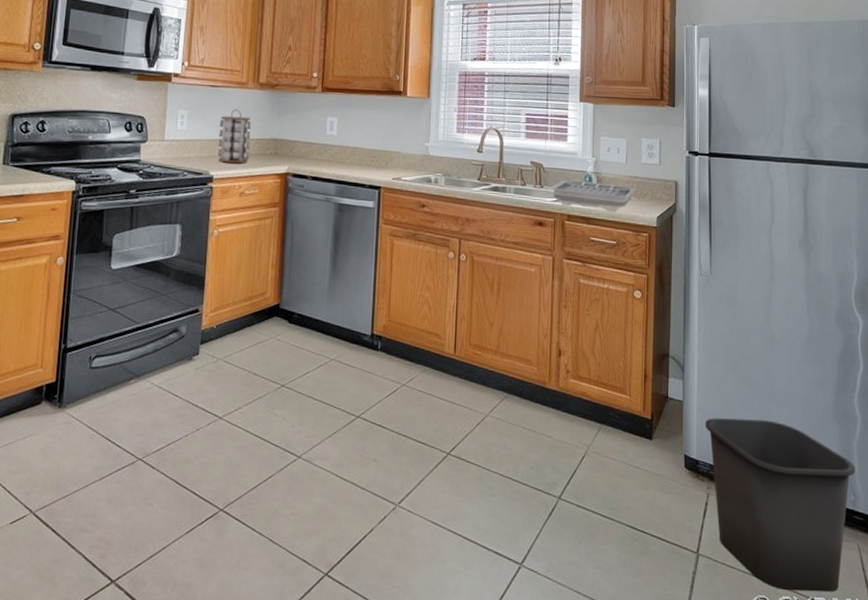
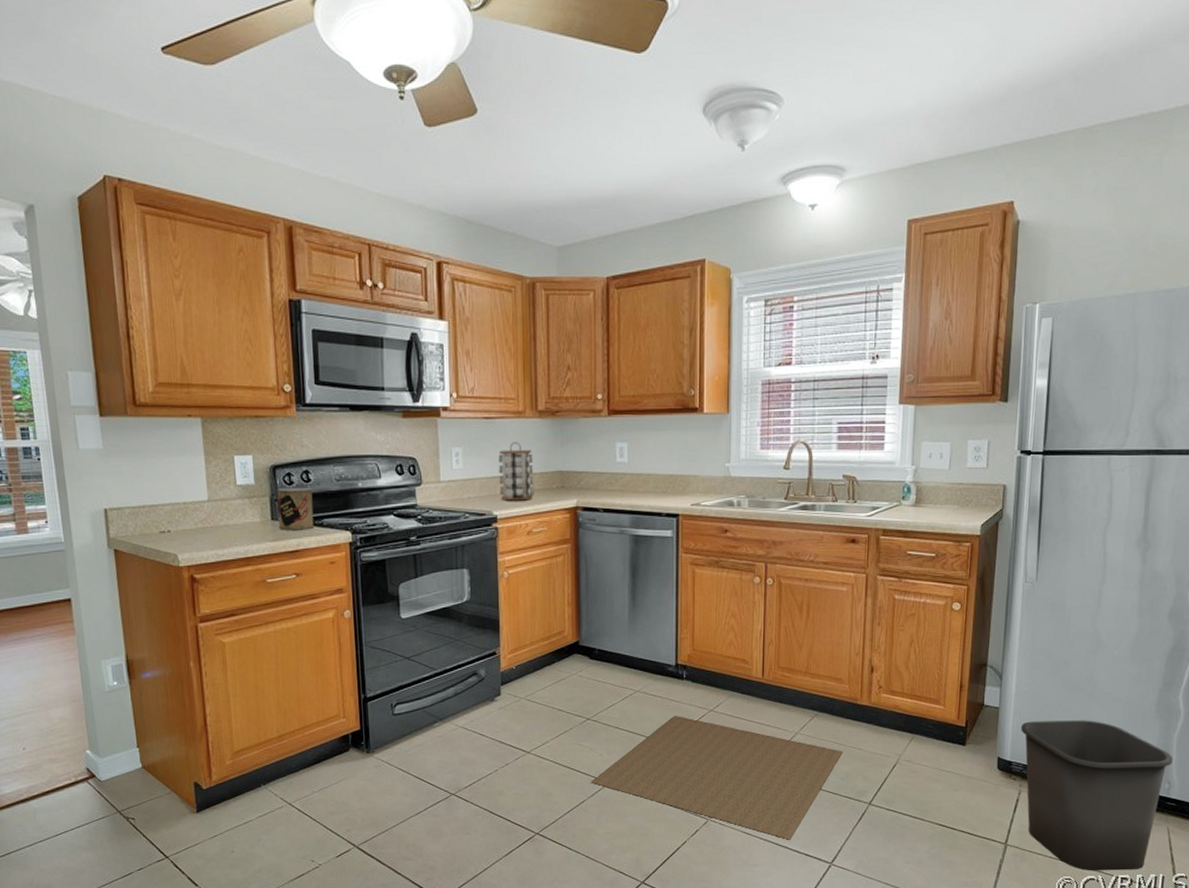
tin can: none [9,135,45,176] -> present [276,487,314,530]
doormat: none [280,388,532,534] -> present [591,716,843,840]
dish rack: present [550,180,636,212] -> none [864,492,959,523]

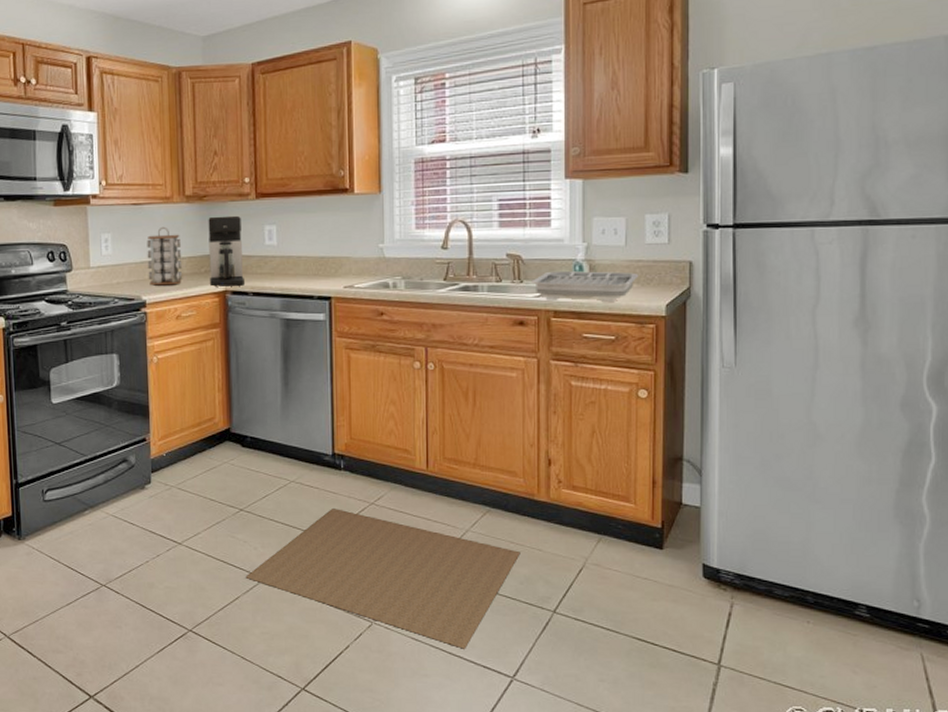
coffee maker: none [560,432,595,503] -> present [208,215,244,287]
dish rack: none [864,492,959,523] -> present [531,270,639,303]
waste bin: present [1020,720,1173,870] -> none [727,524,921,702]

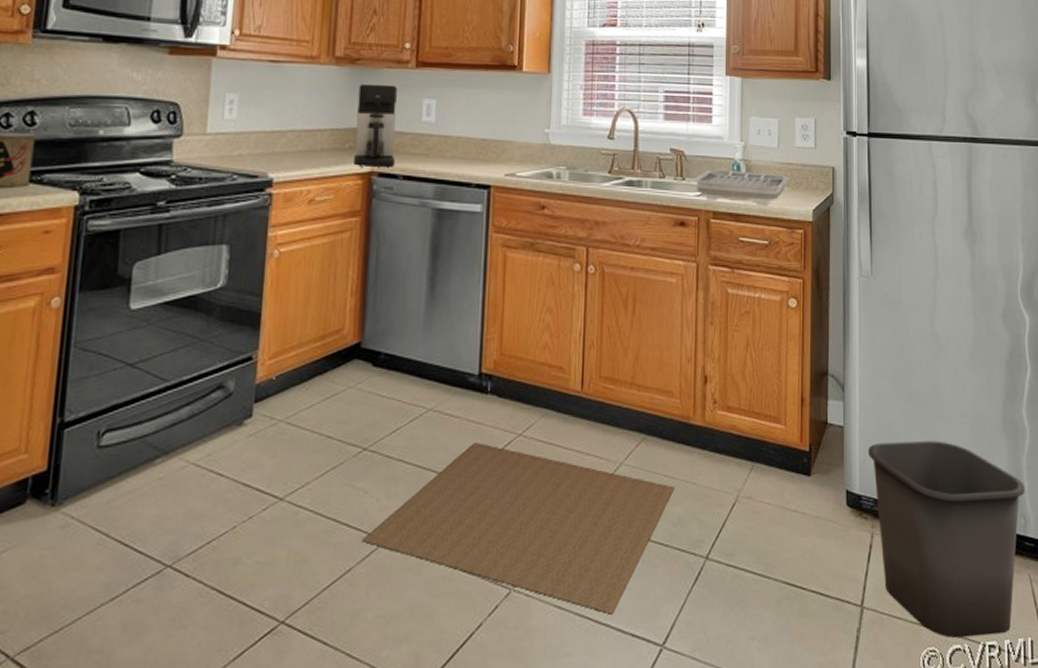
spice rack: present [147,226,183,286] -> none [279,90,325,162]
waste bin: none [727,524,921,702] -> present [867,440,1025,638]

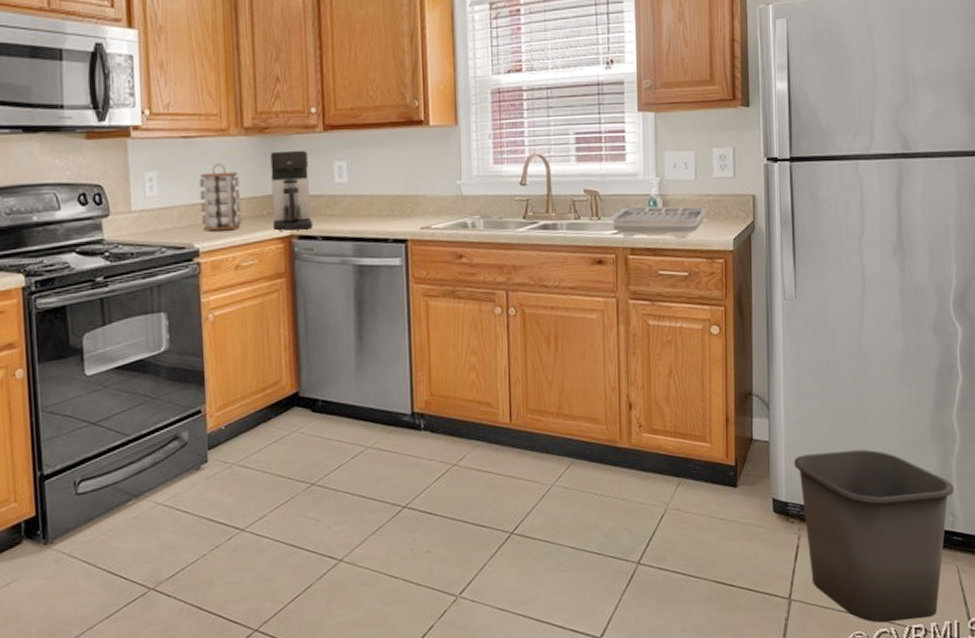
spice rack: none [279,90,325,162] -> present [199,163,242,232]
doormat: present [362,443,675,615] -> none [318,474,605,614]

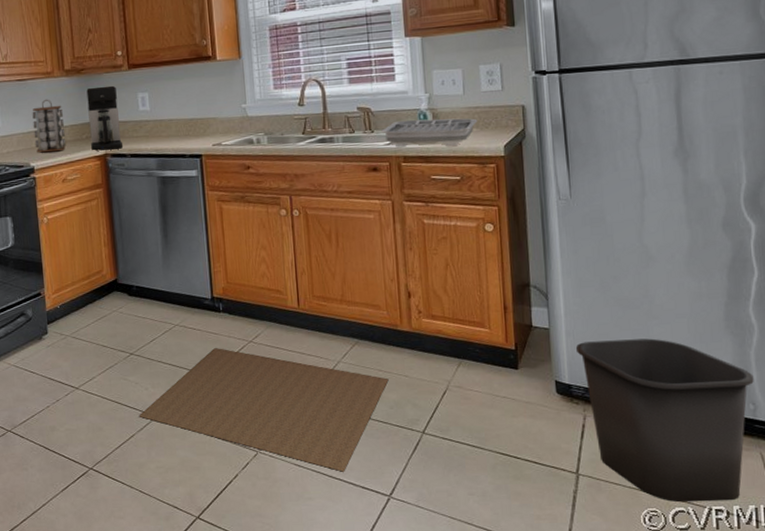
doormat: none [318,474,605,614] -> present [139,348,389,472]

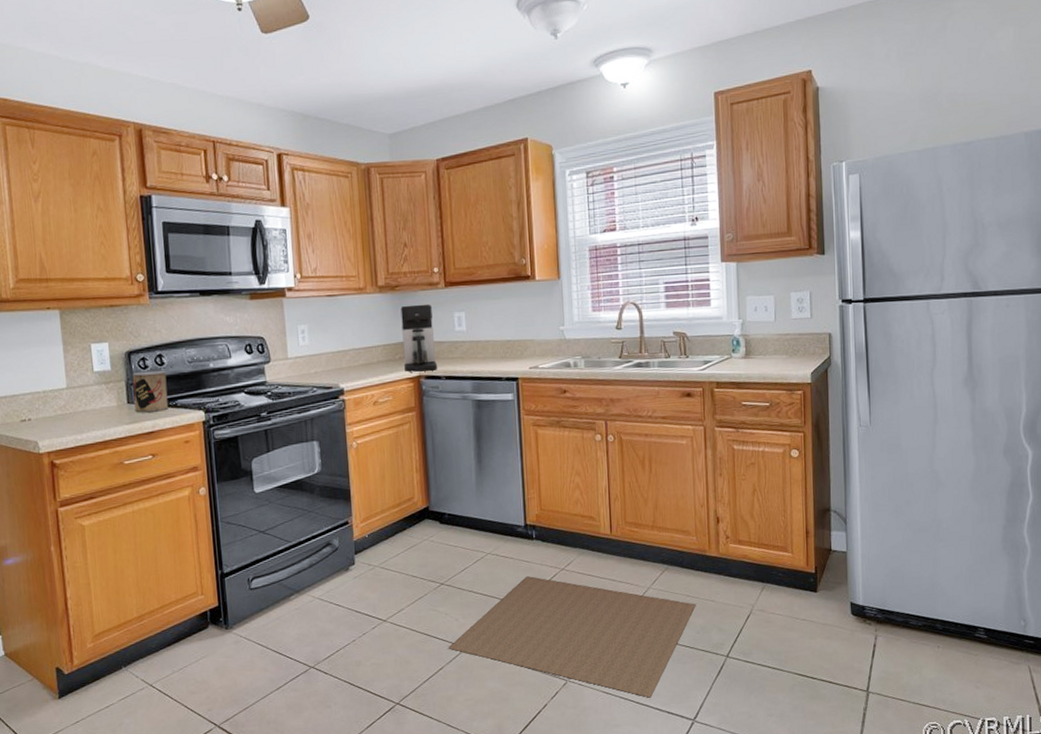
spice rack: present [32,99,67,153] -> none [342,316,379,374]
dish rack: present [381,118,478,148] -> none [696,344,787,374]
waste bin: present [575,338,754,502] -> none [870,560,1025,715]

